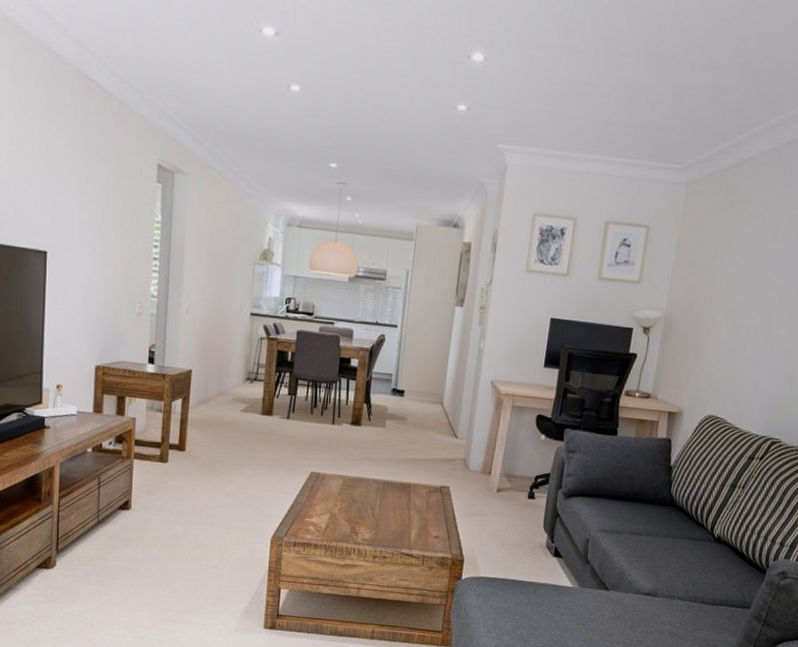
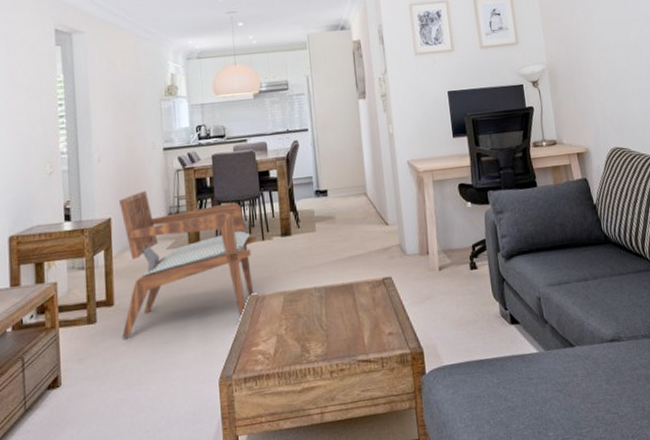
armchair: none [189,350,329,489] -> present [118,190,258,338]

